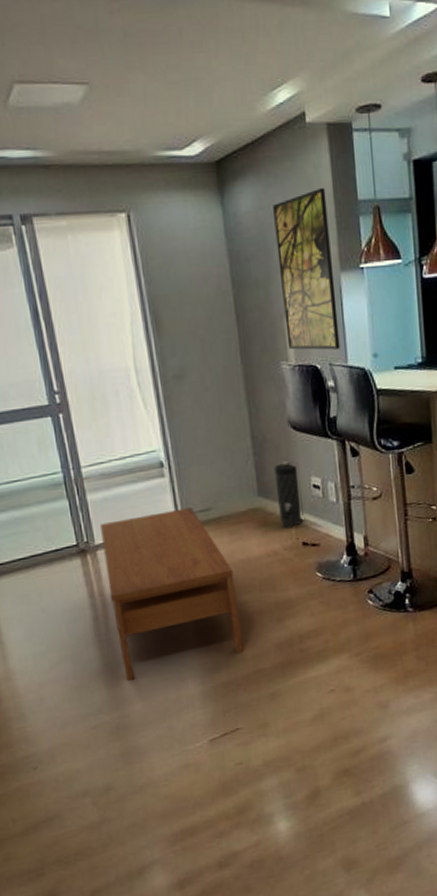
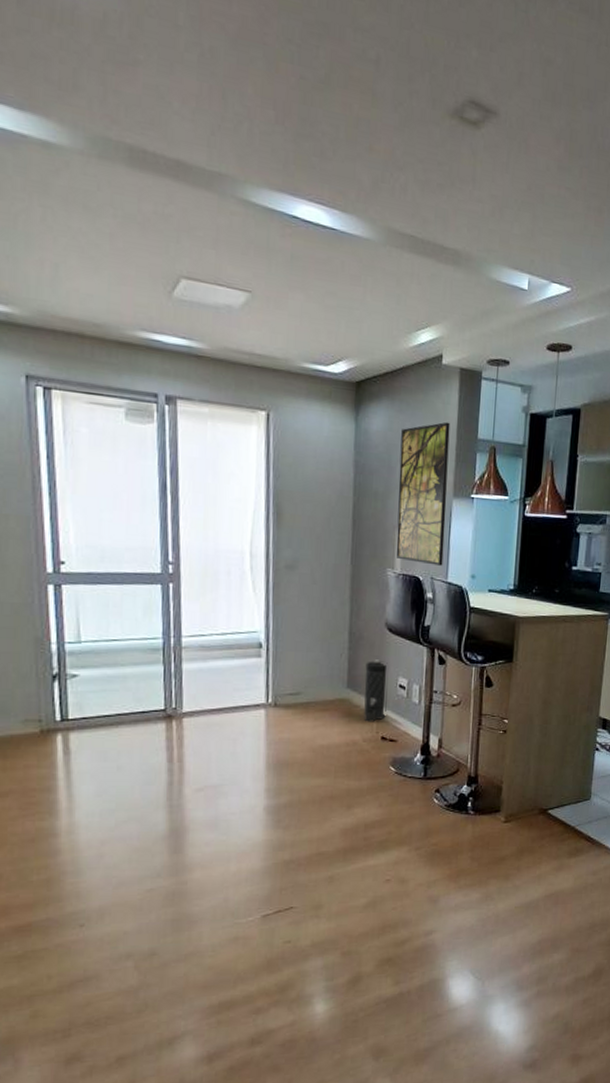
coffee table: present [100,507,244,682] -> none [188,689,312,849]

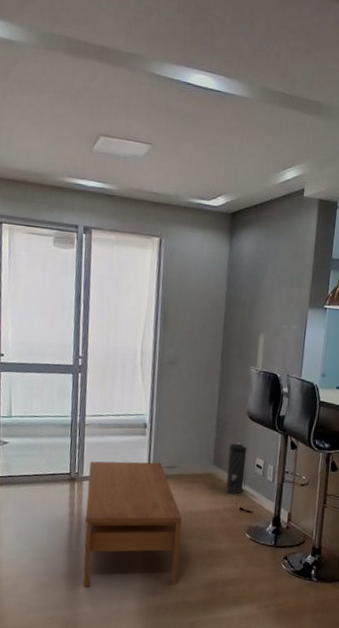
coffee table: none [188,689,312,849] -> present [83,461,182,588]
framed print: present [395,421,450,566] -> none [258,244,309,365]

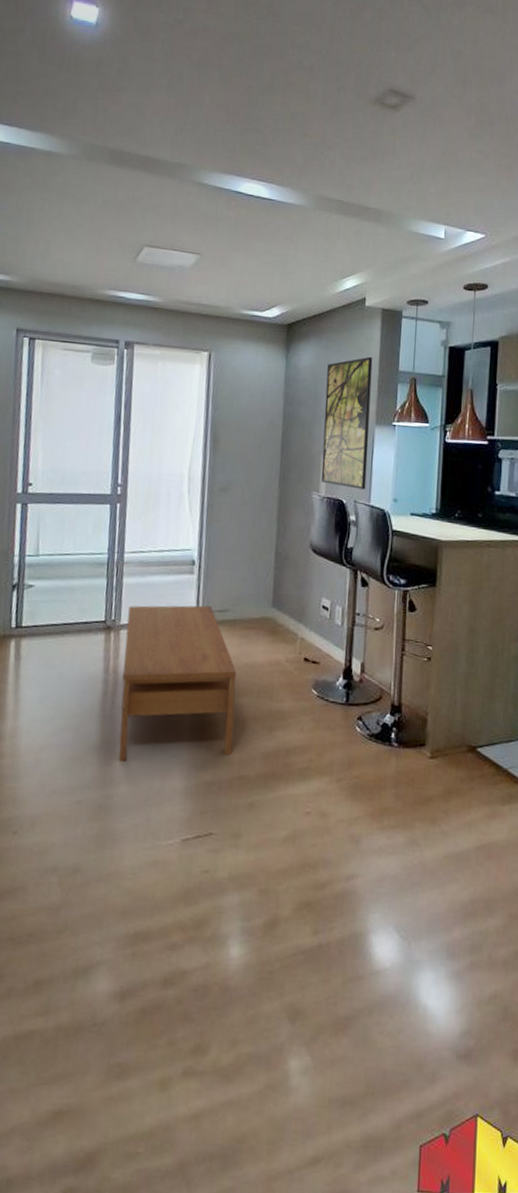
canister: present [226,442,248,495] -> none [287,579,312,643]
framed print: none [258,244,309,365] -> present [321,356,373,490]

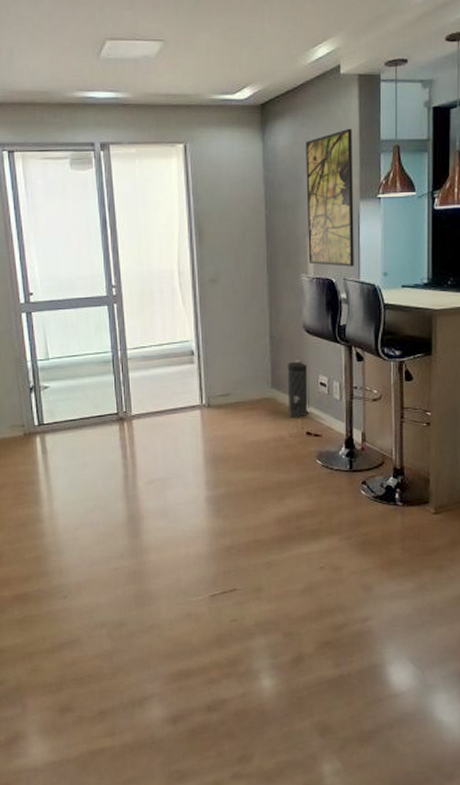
coffee table: present [119,605,237,763] -> none [138,392,247,535]
canister: none [287,579,312,643] -> present [287,360,309,419]

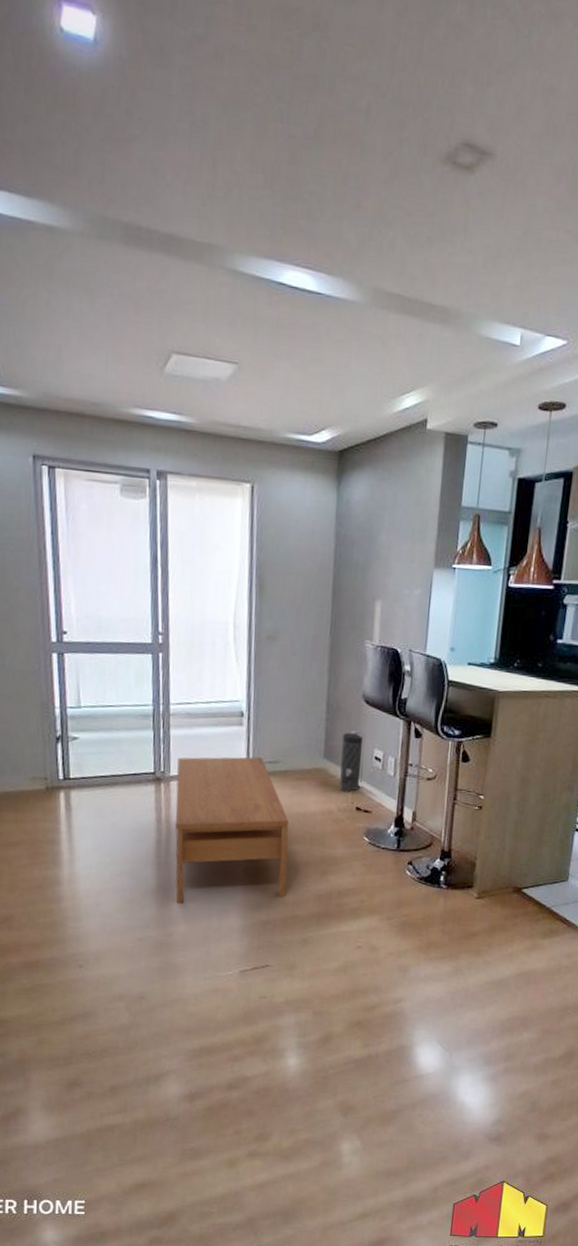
coffee table: none [138,392,247,535] -> present [175,756,289,904]
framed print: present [306,128,354,267] -> none [374,489,434,638]

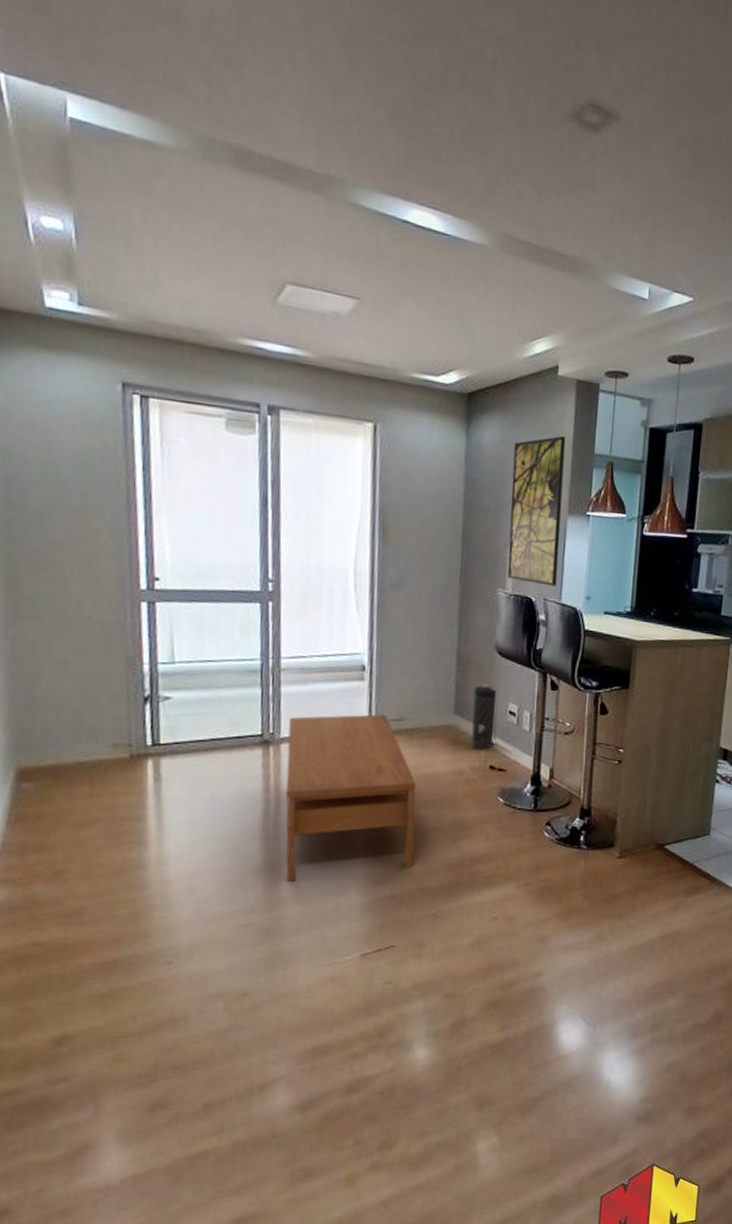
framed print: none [374,489,434,638] -> present [507,435,566,586]

